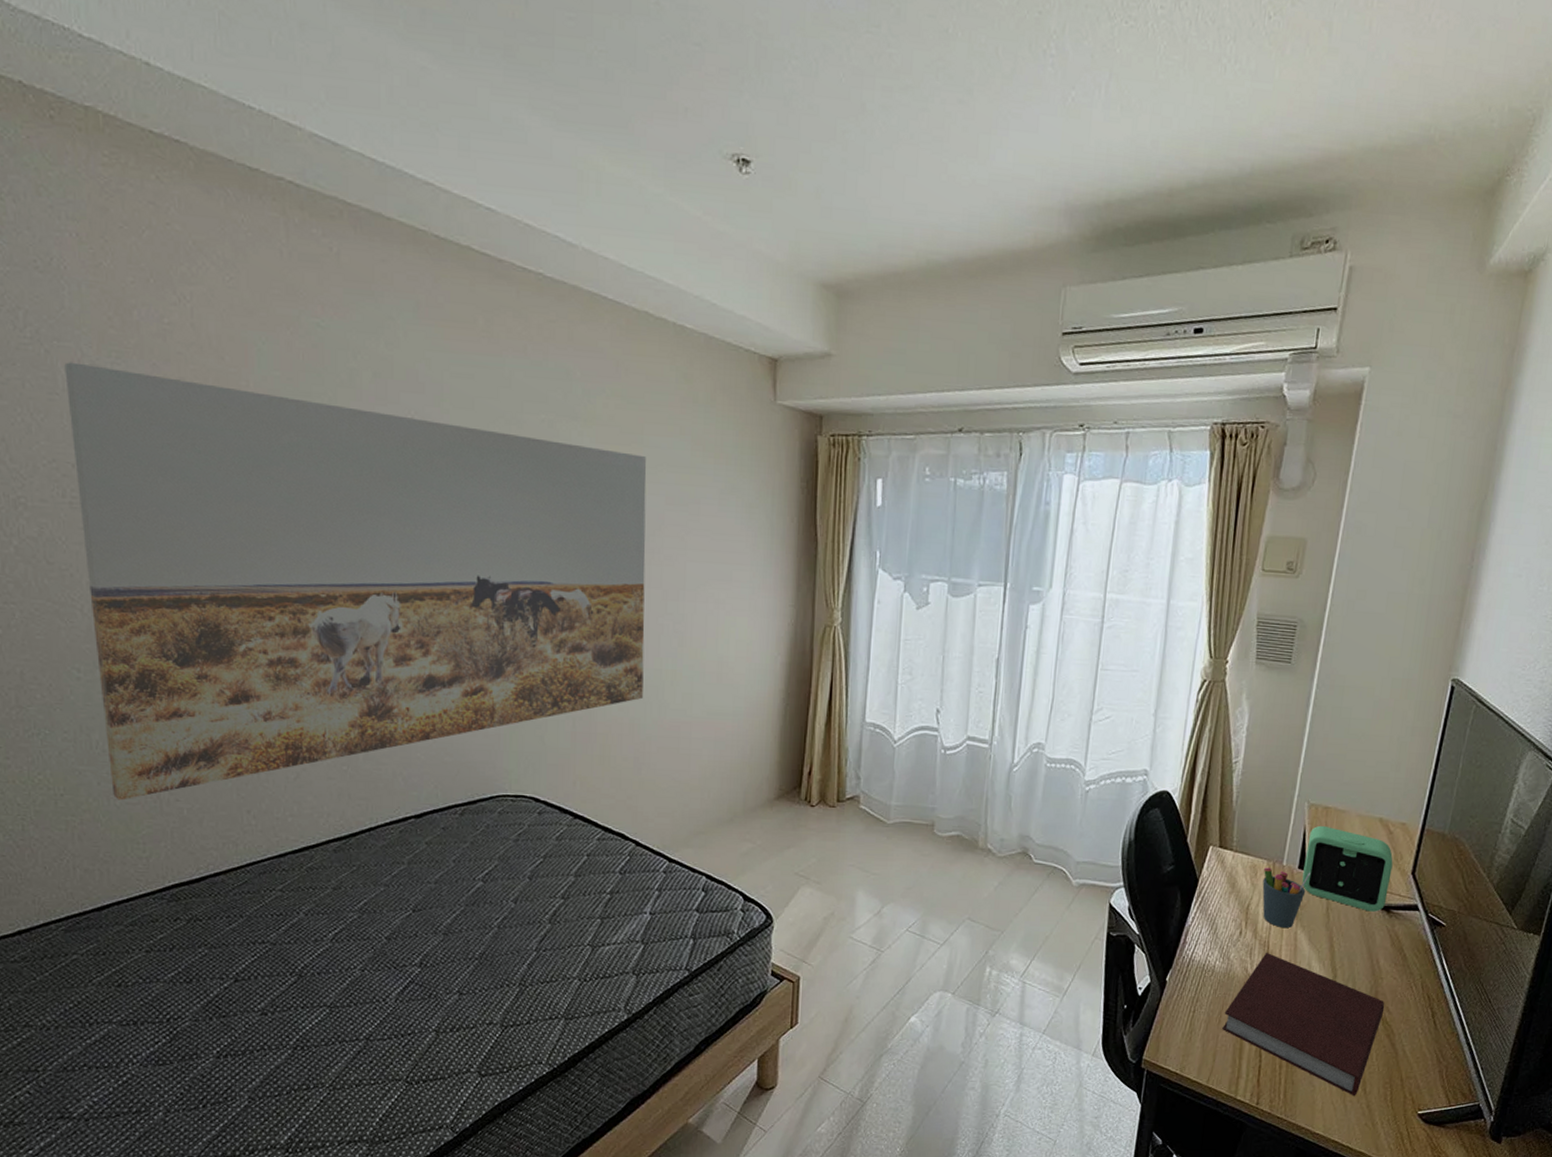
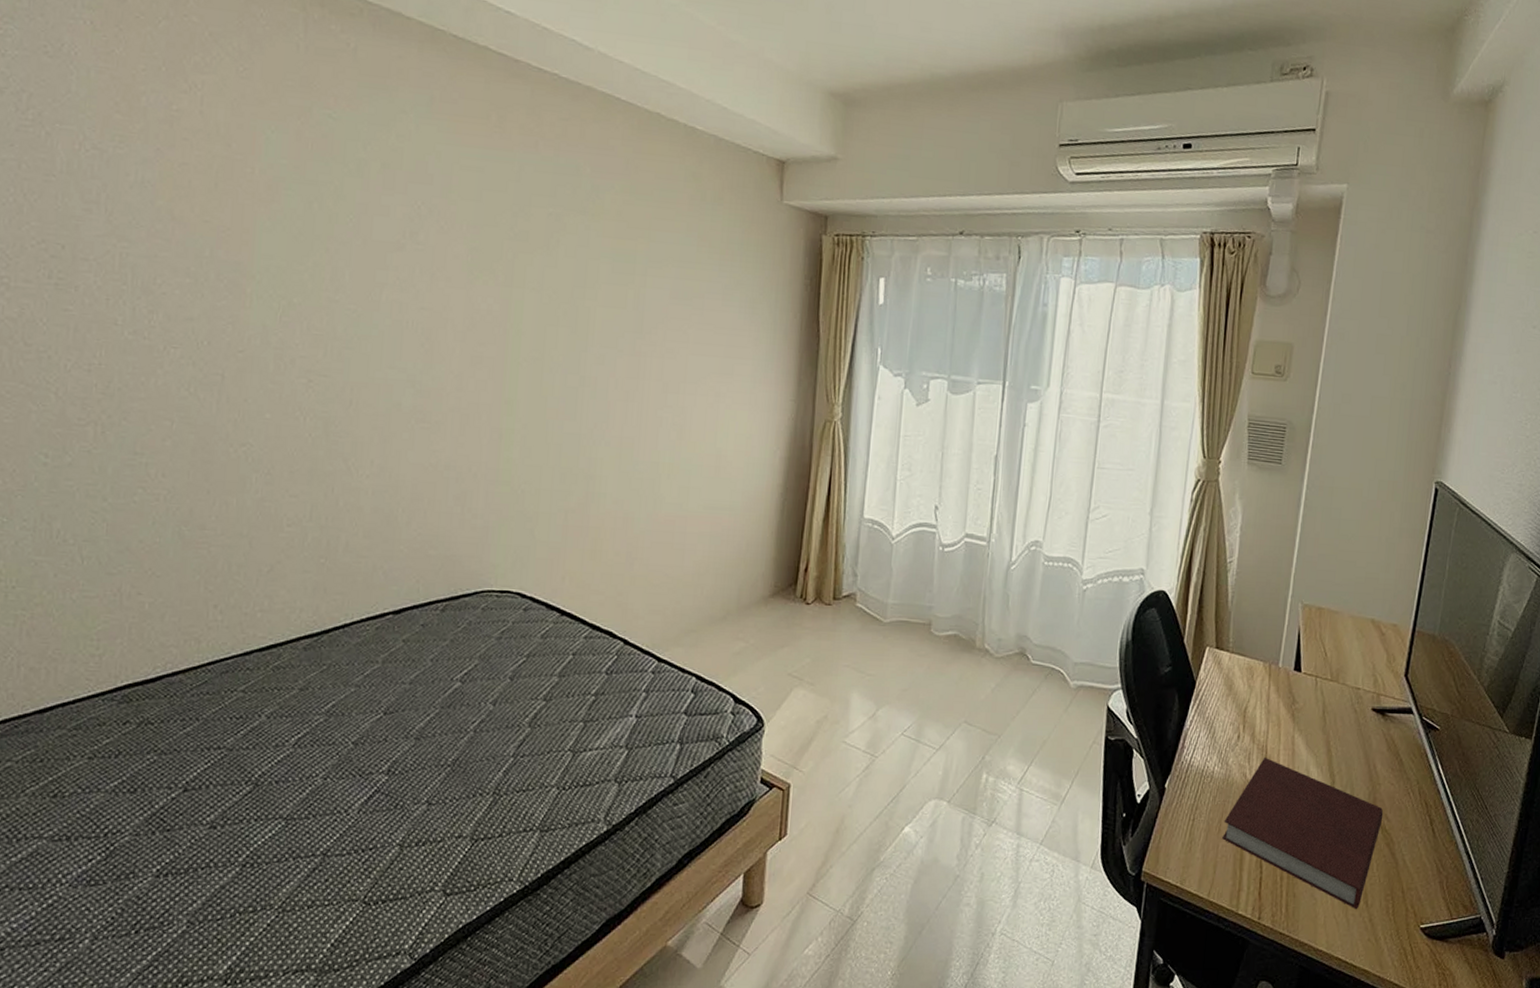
wall art: present [64,362,647,801] -> none [64,144,652,594]
pen holder: present [1262,867,1311,929] -> none [1259,669,1306,732]
alarm clock: present [1302,825,1393,912] -> none [1298,626,1386,715]

